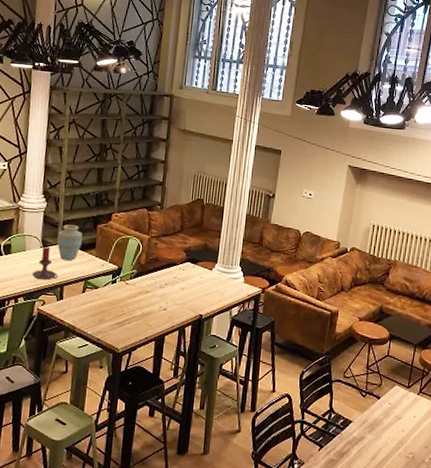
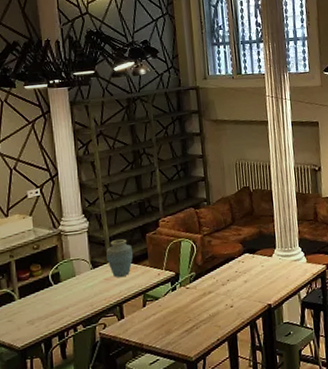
candle holder: present [32,247,58,280] -> none [87,267,115,303]

